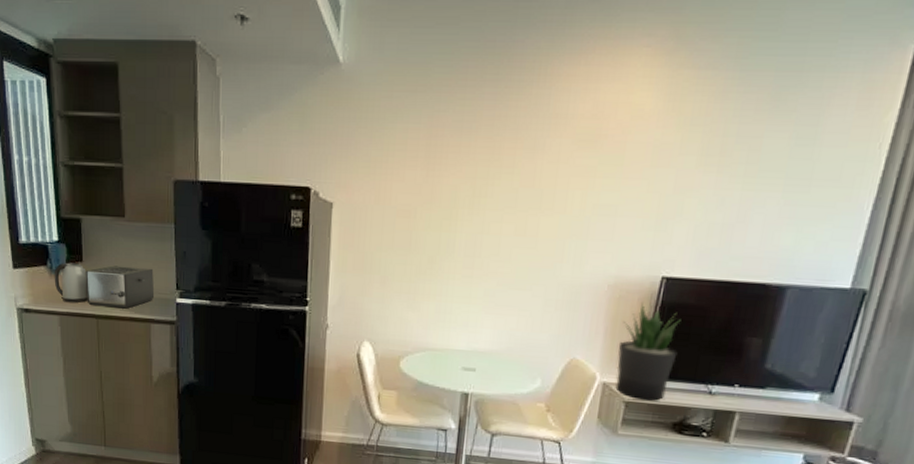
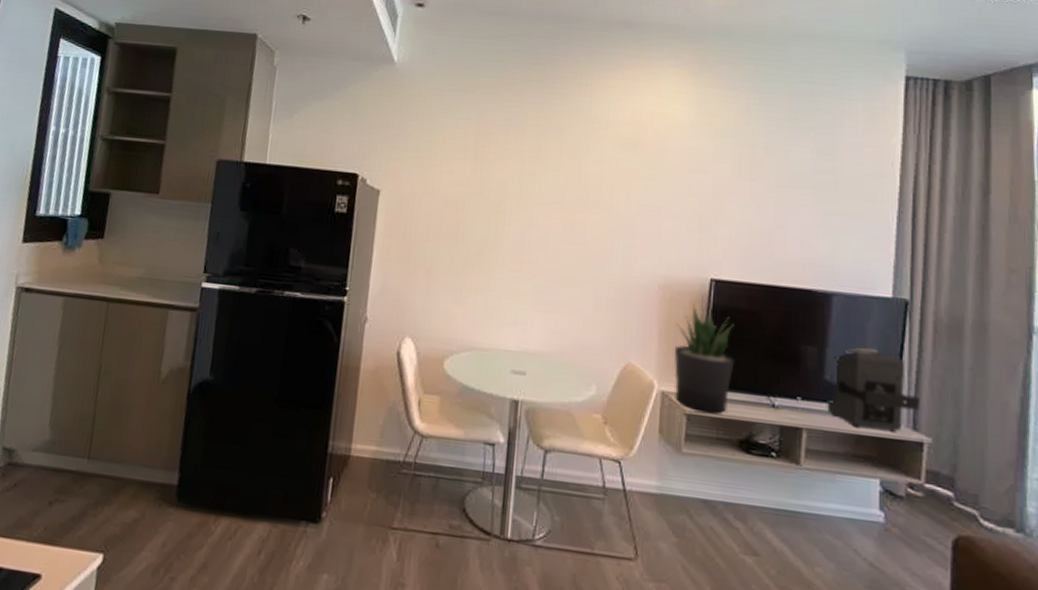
kettle: present [54,262,88,303] -> none [66,239,106,284]
toaster: present [85,265,155,309] -> none [100,244,182,292]
speaker: none [762,338,859,414] -> present [827,348,920,432]

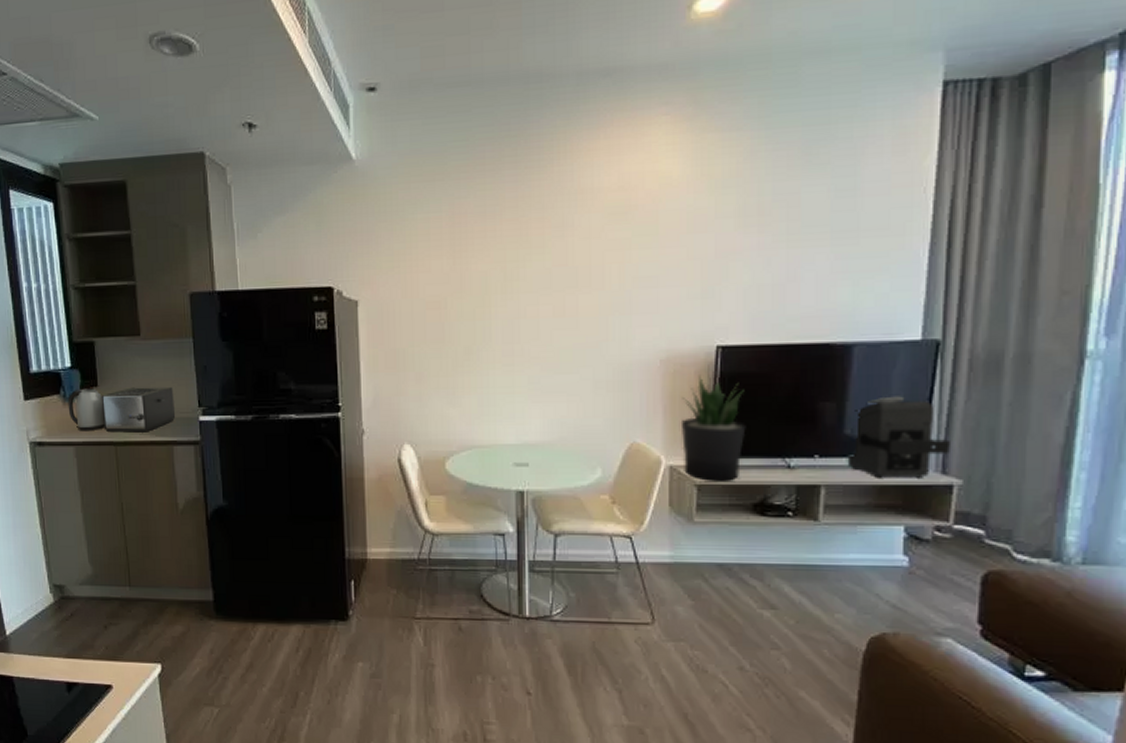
kettle: none [66,239,106,284] -> present [67,388,105,432]
toaster: none [100,244,182,292] -> present [101,386,176,433]

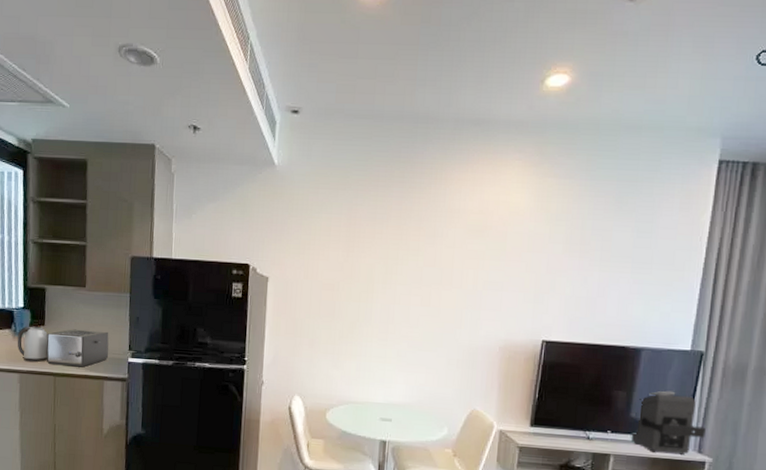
planter: present [682,375,746,481] -> none [510,361,560,446]

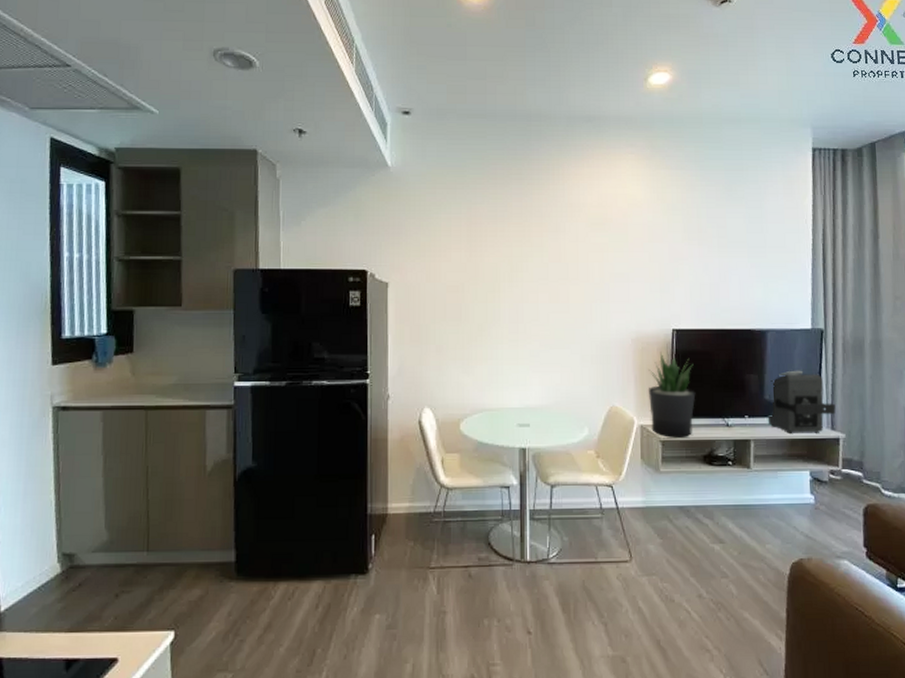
kettle: present [17,326,48,362] -> none [99,354,137,396]
toaster: present [46,329,109,368] -> none [135,354,211,397]
planter: none [510,361,560,446] -> present [648,352,696,437]

